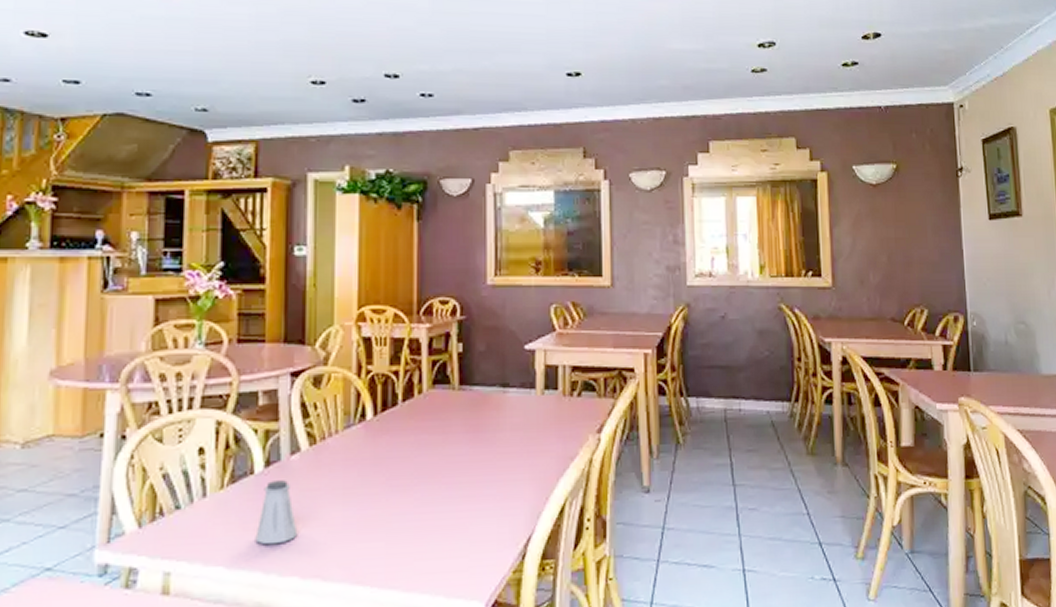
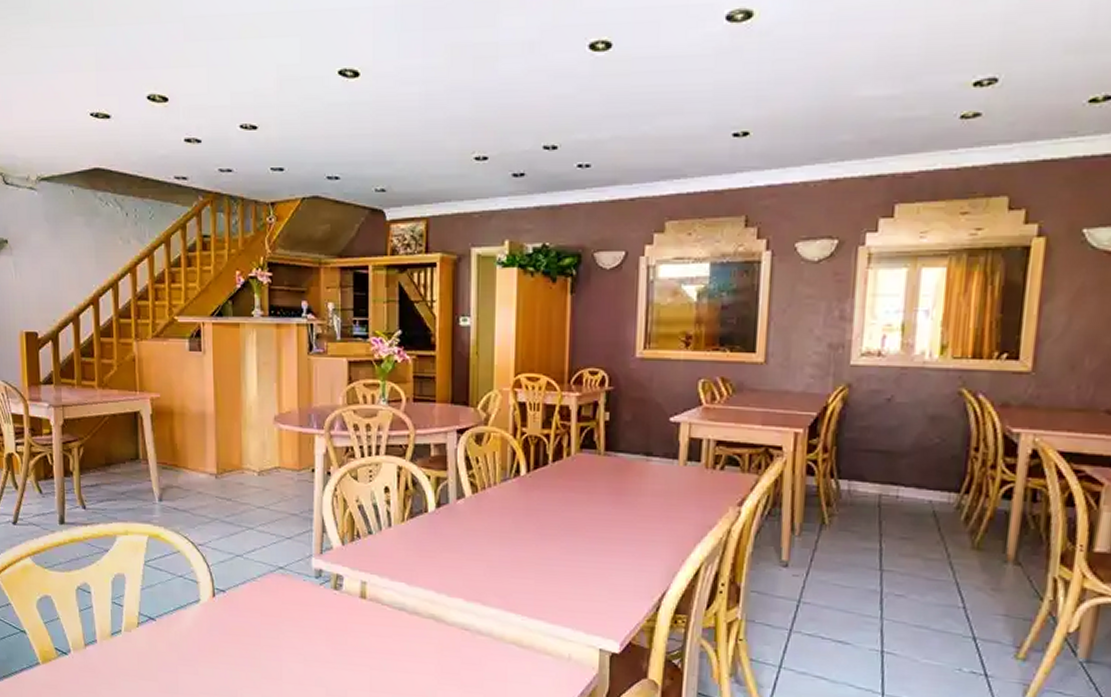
saltshaker: present [255,480,298,545] -> none [429,519,463,571]

